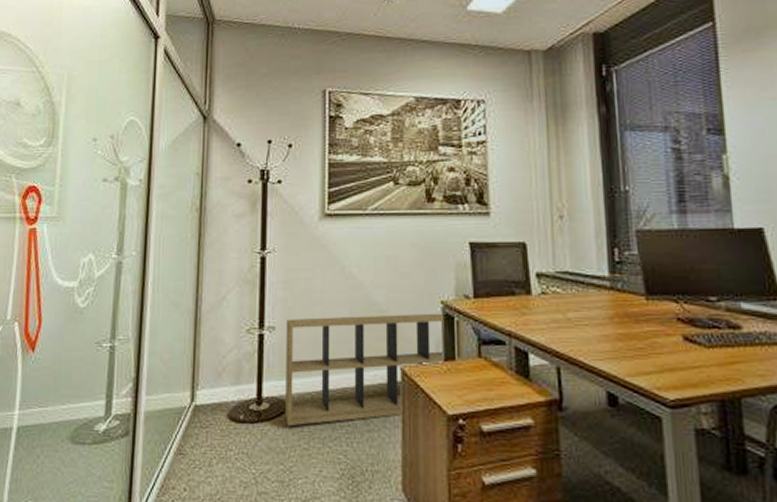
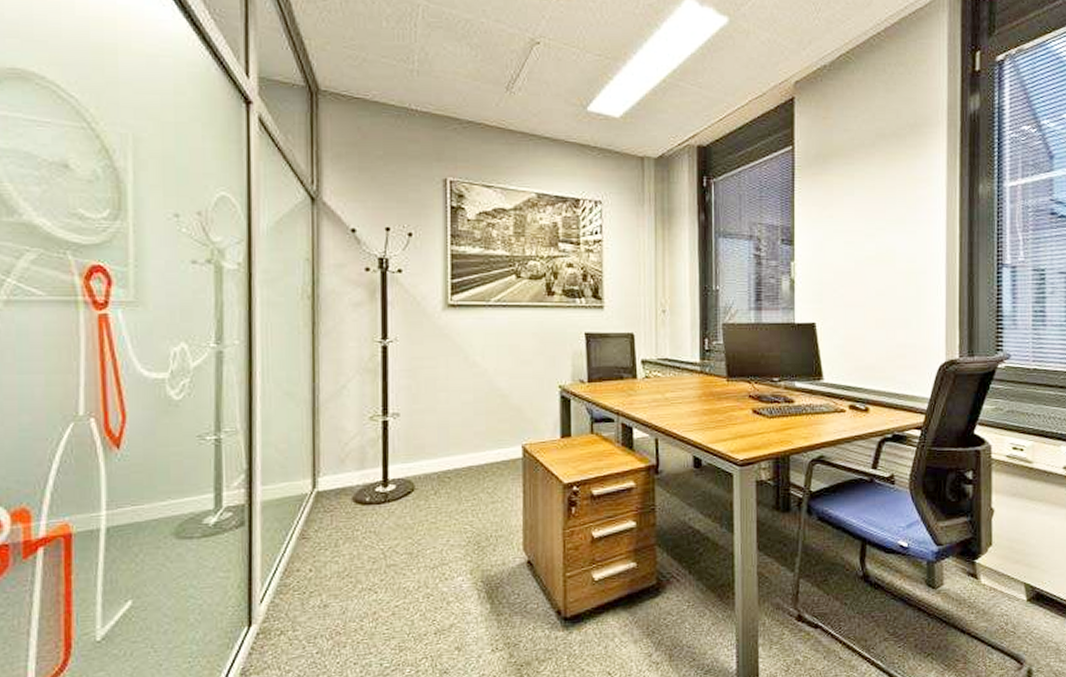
shelving unit: present [285,313,464,427] -> none [411,396,578,505]

